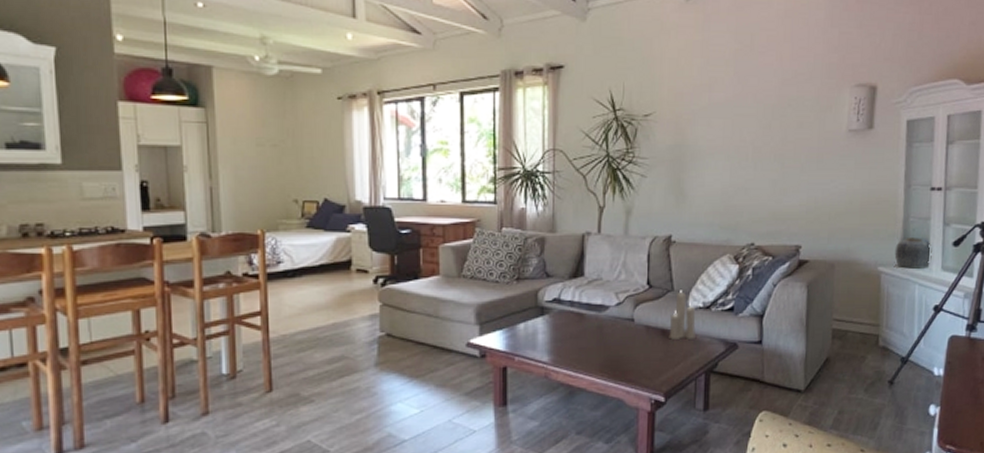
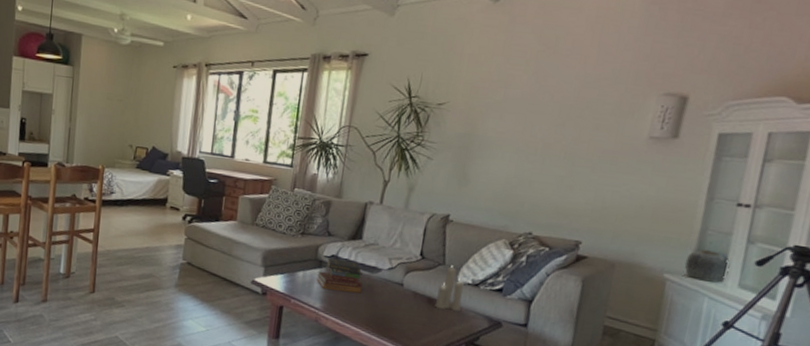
books: none [540,302,591,340] -> present [317,257,363,293]

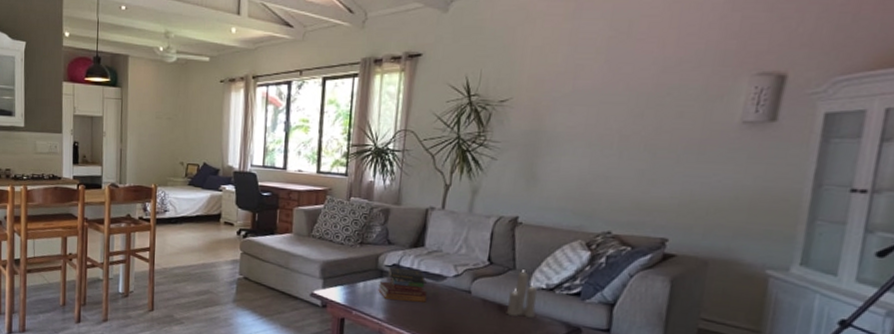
decorative jar: present [684,249,730,283] -> none [789,242,845,278]

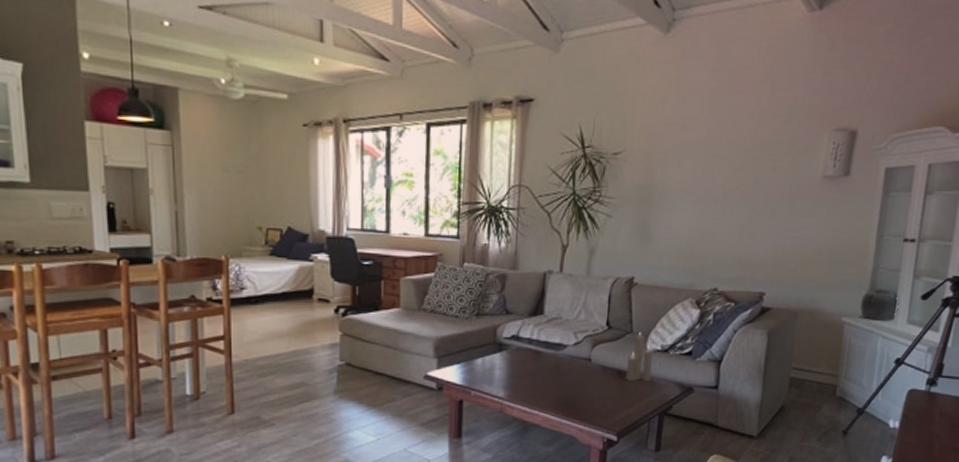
books: present [378,267,427,303] -> none [498,339,548,376]
decorative jar: none [789,242,845,278] -> present [859,289,900,321]

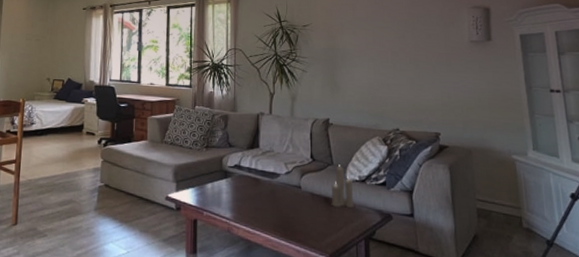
decorative jar: present [859,289,900,321] -> none [525,131,561,159]

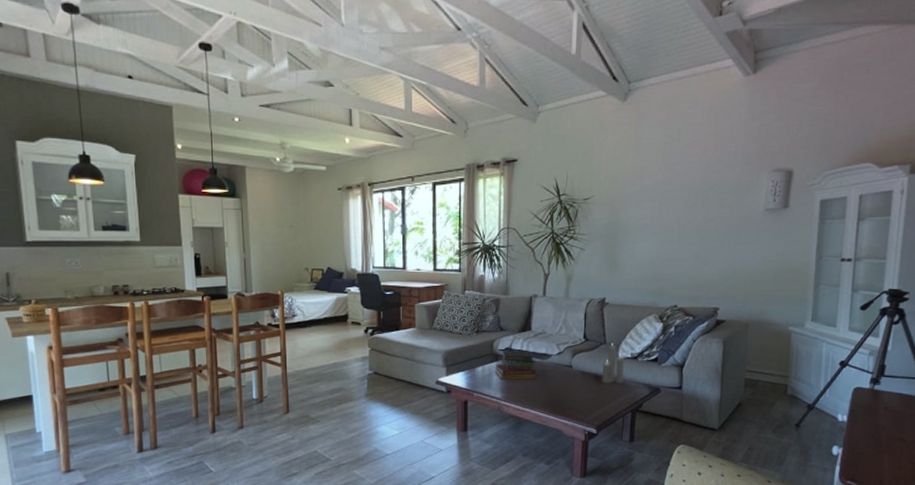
books: none [224,167,265,200] -> present [495,351,536,380]

